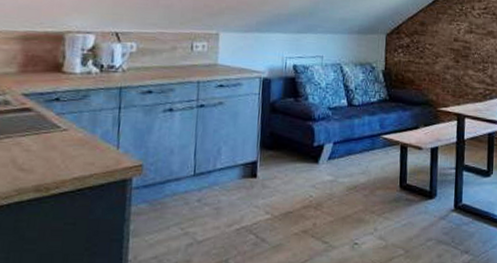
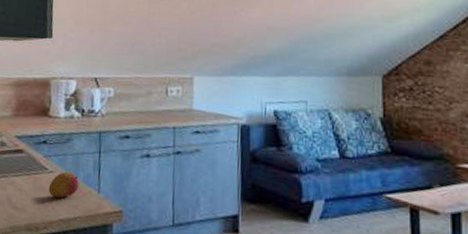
fruit: none [60,128,97,157] -> present [48,171,79,198]

